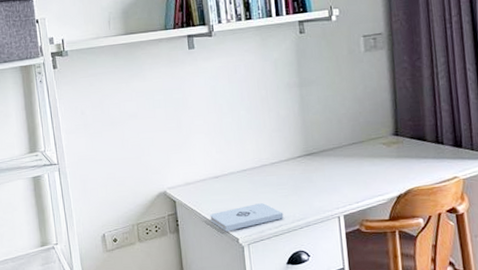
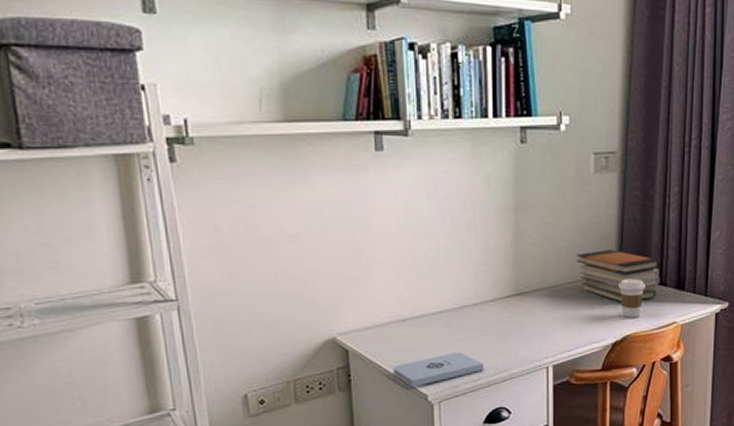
book stack: none [356,114,437,160] -> present [577,249,660,303]
coffee cup: none [397,138,423,174] -> present [618,278,645,318]

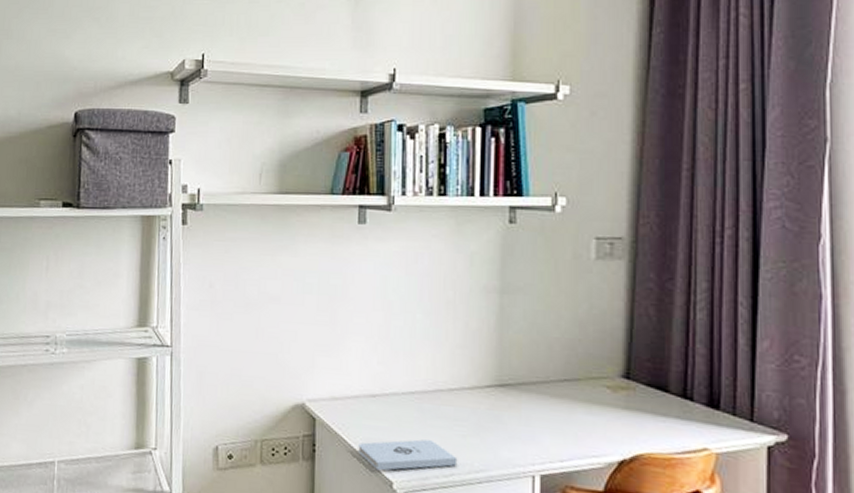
book stack: present [577,249,660,303] -> none [573,347,684,415]
coffee cup: present [618,278,645,318] -> none [627,384,664,435]

